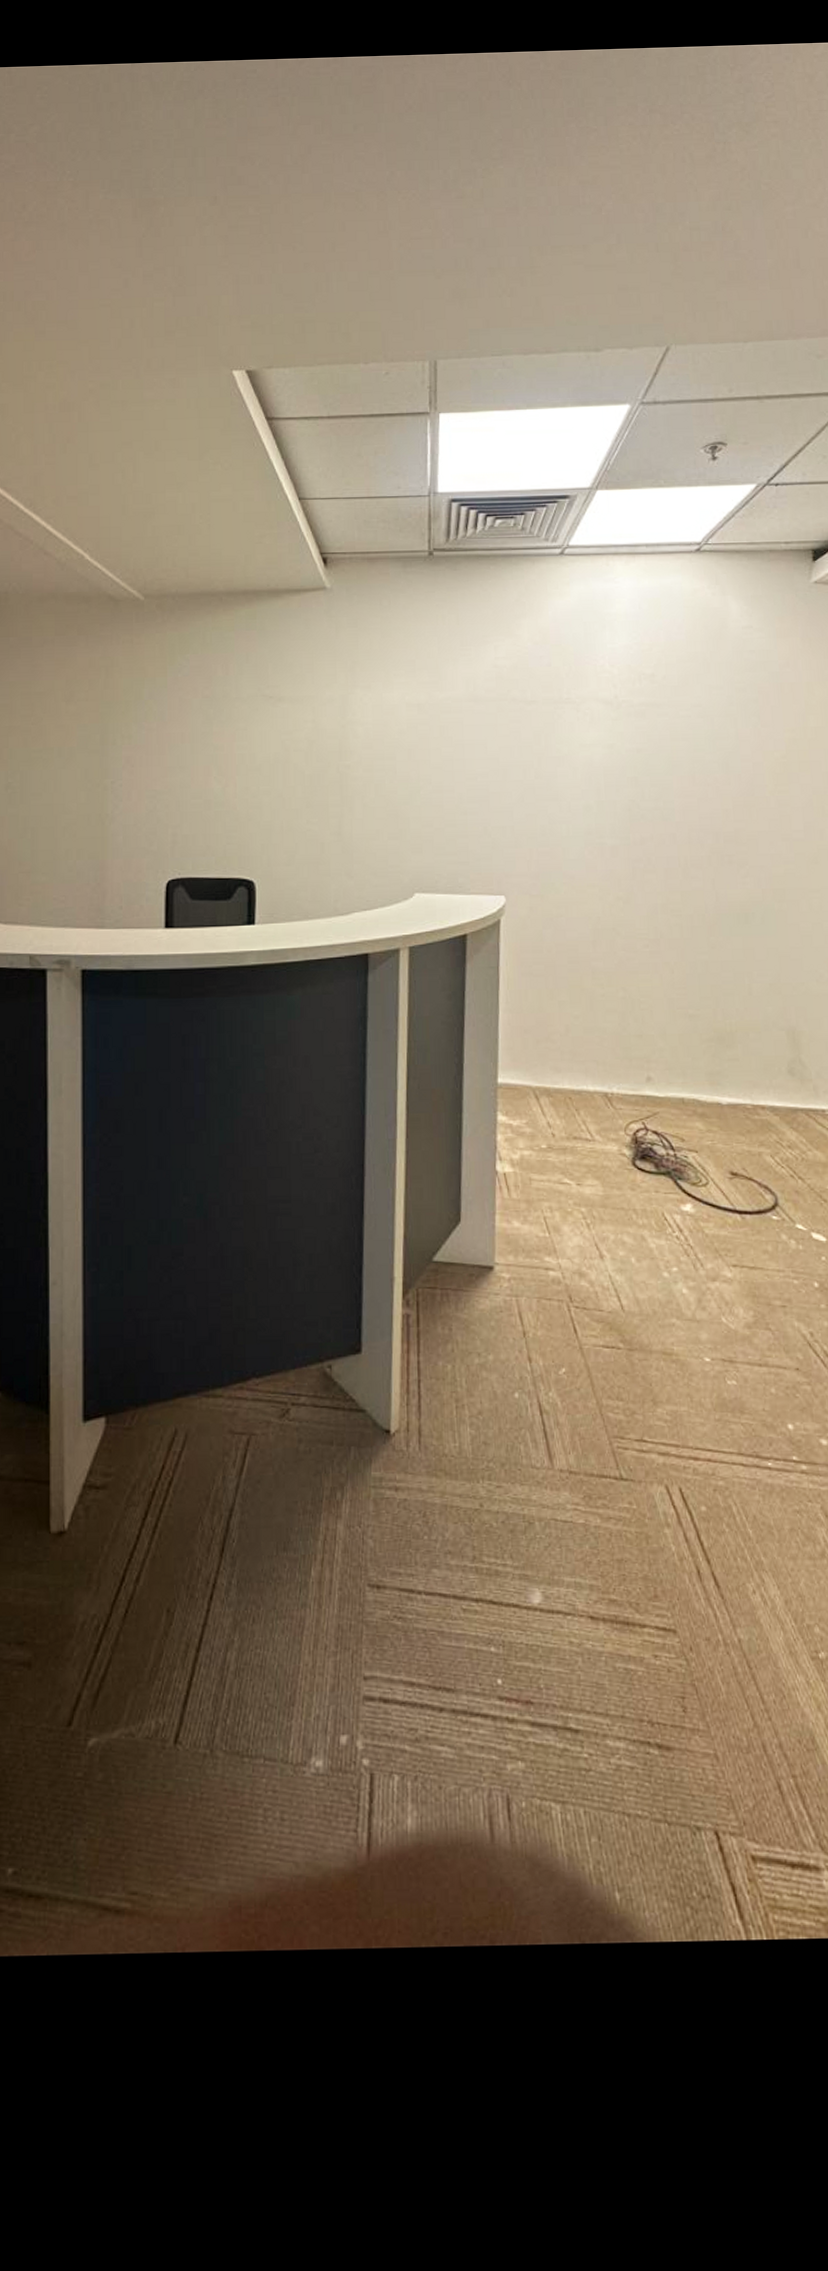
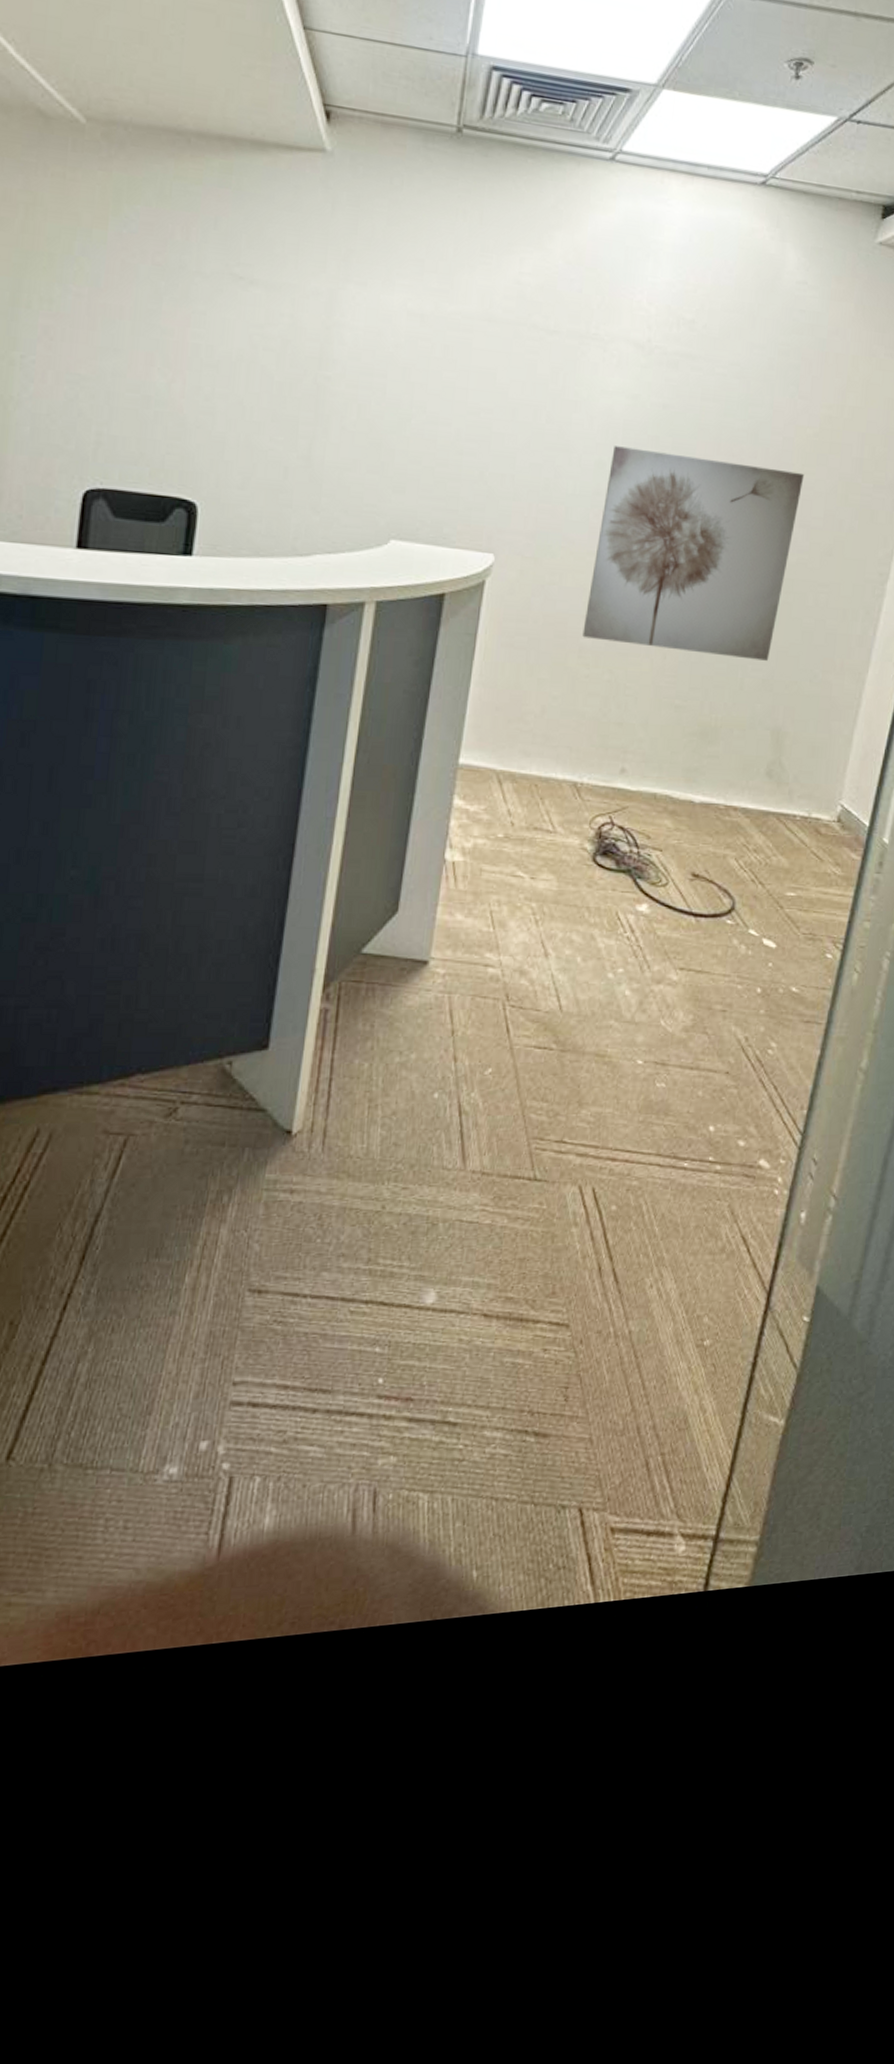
wall art: none [593,789,779,966] -> present [582,446,805,661]

